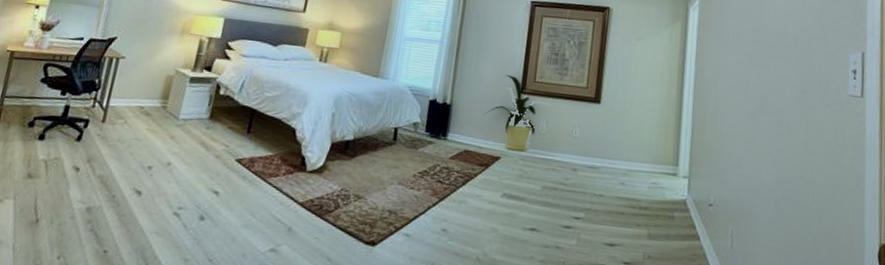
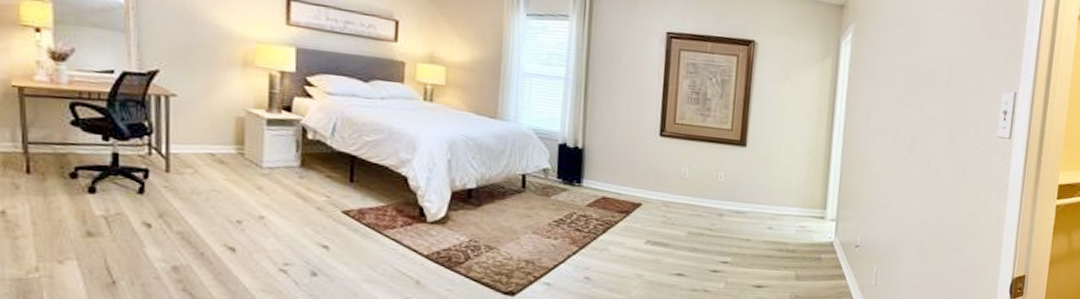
house plant: present [482,74,536,152] -> none [619,115,677,197]

